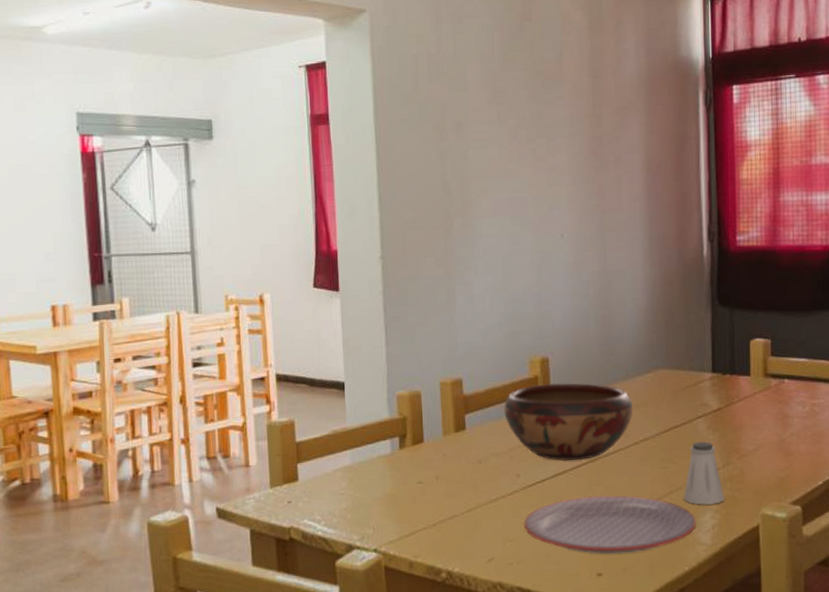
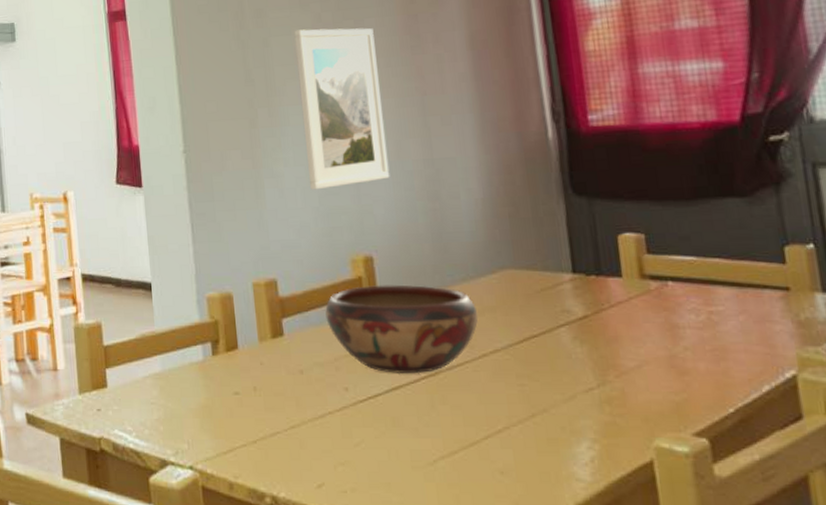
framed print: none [491,144,569,297] -> present [294,28,390,190]
plate: present [525,495,696,555] -> none [357,415,570,487]
saltshaker: present [684,441,724,505] -> none [550,355,604,432]

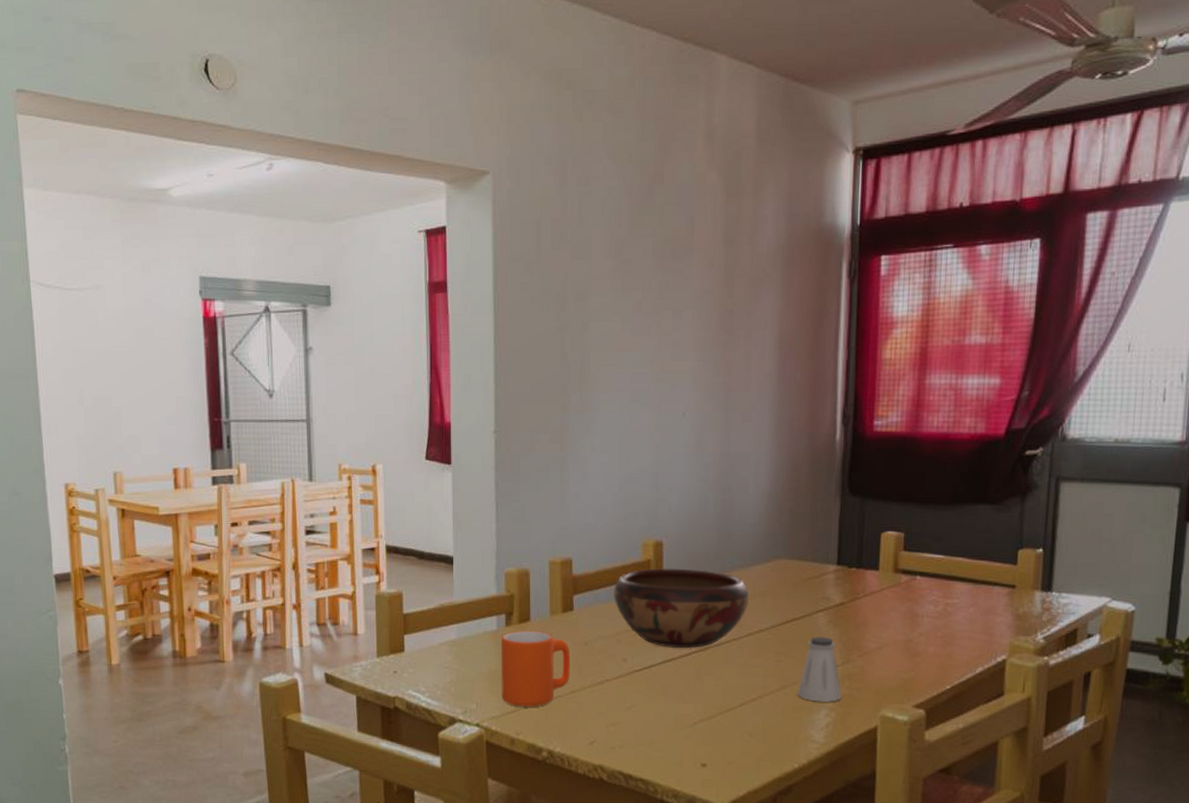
mug: none [209,359,288,446] -> present [500,630,571,707]
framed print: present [294,28,390,190] -> none [612,316,690,476]
saltshaker: none [550,355,604,432] -> present [798,636,842,702]

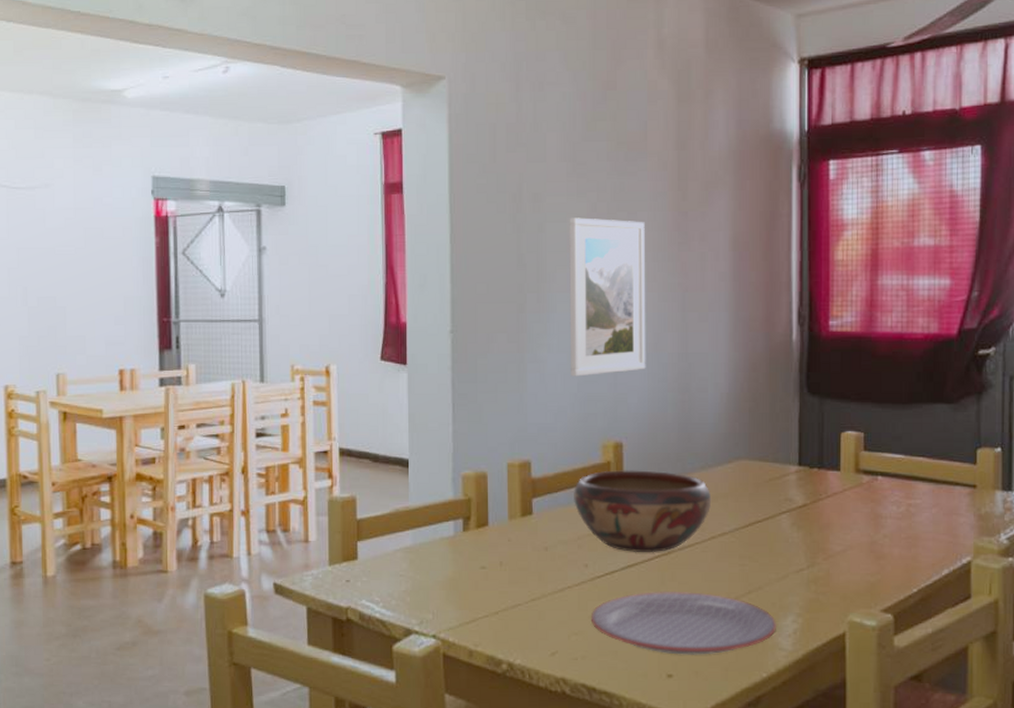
mug: present [500,630,571,707] -> none [457,535,530,617]
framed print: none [612,316,690,476] -> present [569,217,646,377]
plate: none [629,684,809,746] -> present [592,591,776,655]
saltshaker: present [798,636,842,702] -> none [764,539,808,607]

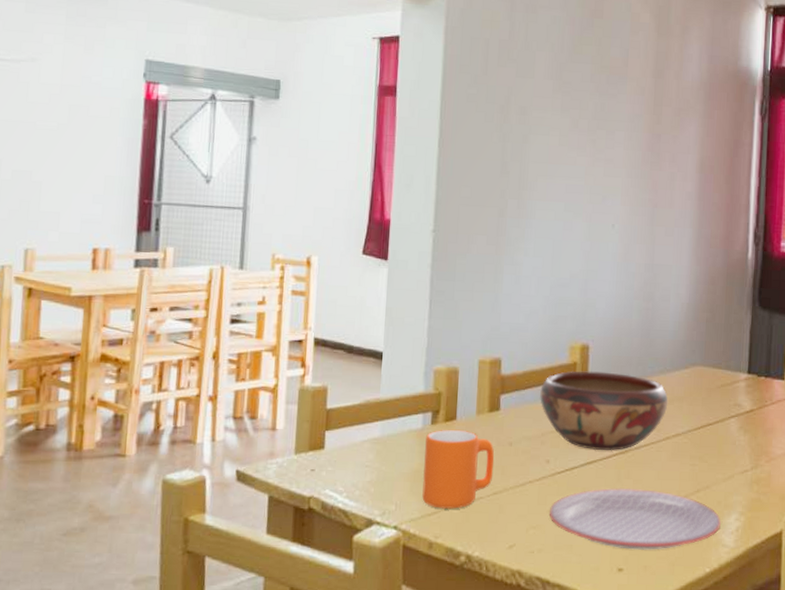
mug: none [457,535,530,617] -> present [422,429,495,509]
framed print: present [569,217,646,377] -> none [545,131,622,281]

